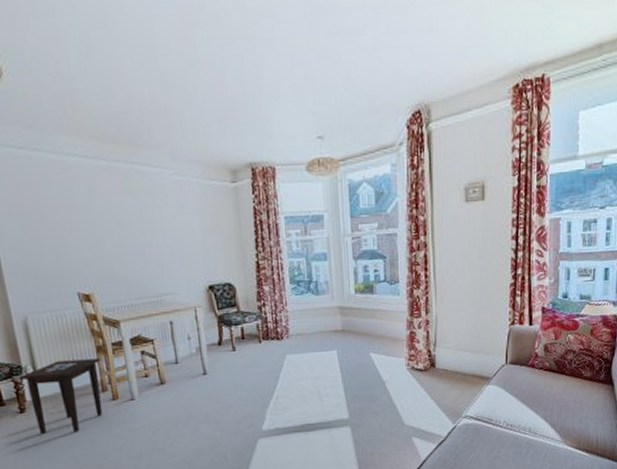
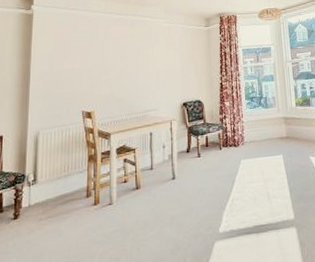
side table: present [19,358,103,434] -> none [20,166,91,240]

